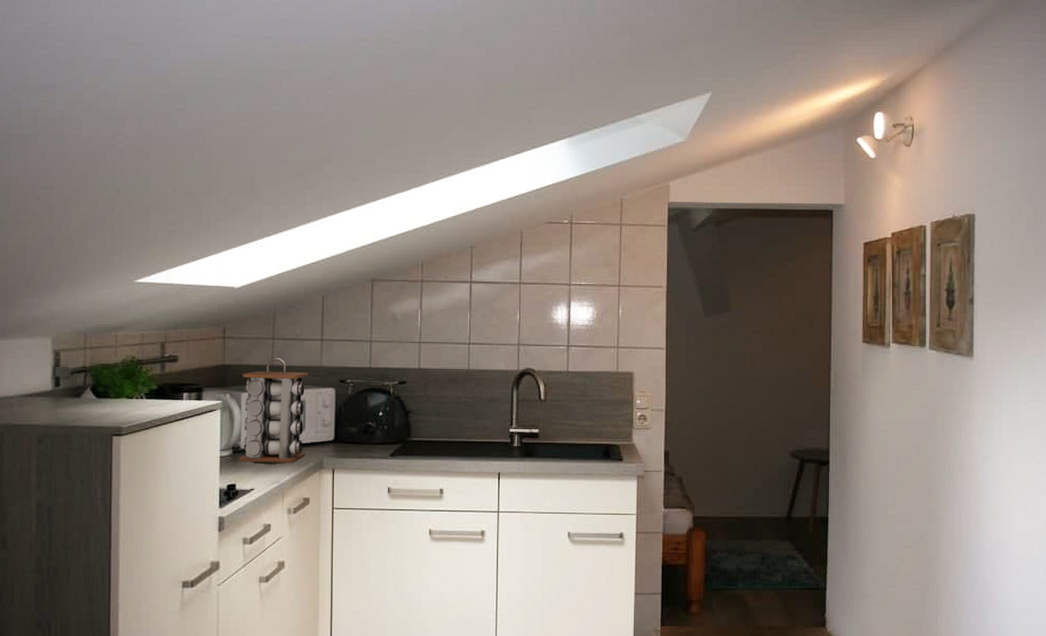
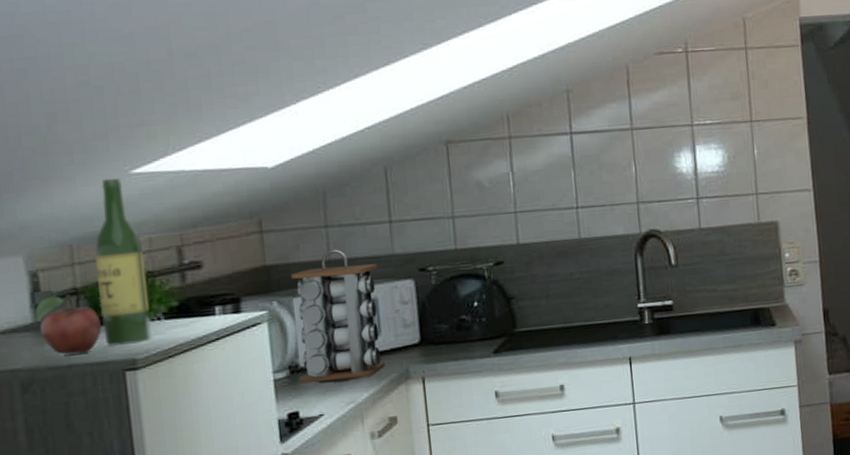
fruit: none [54,371,100,418] -> present [34,295,102,354]
wine bottle: none [100,284,137,416] -> present [94,178,152,346]

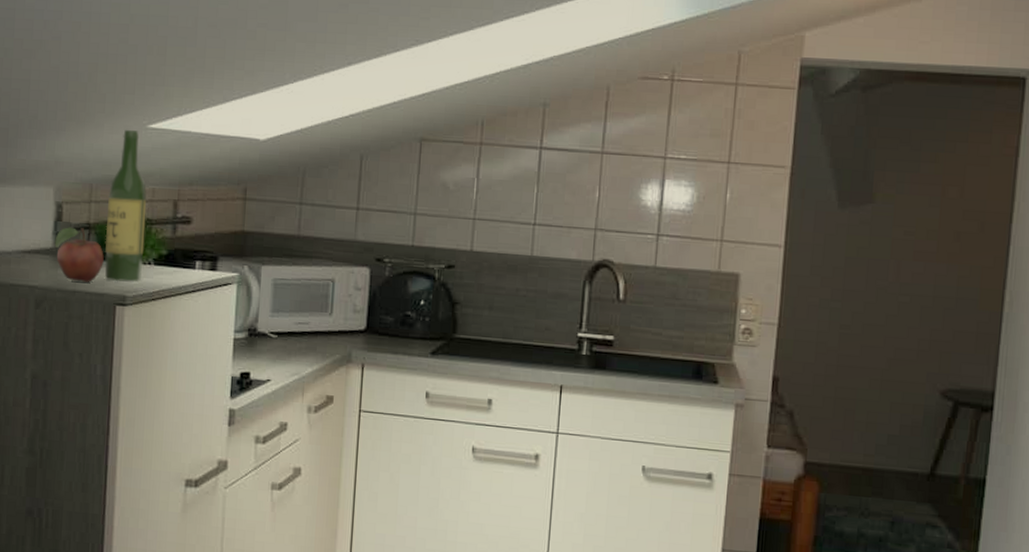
spice rack: present [291,249,385,383] -> none [255,226,340,354]

